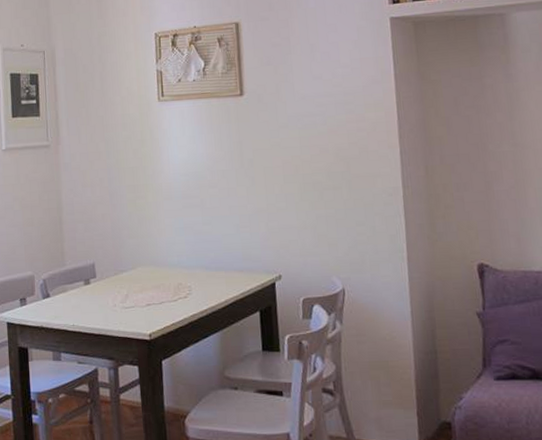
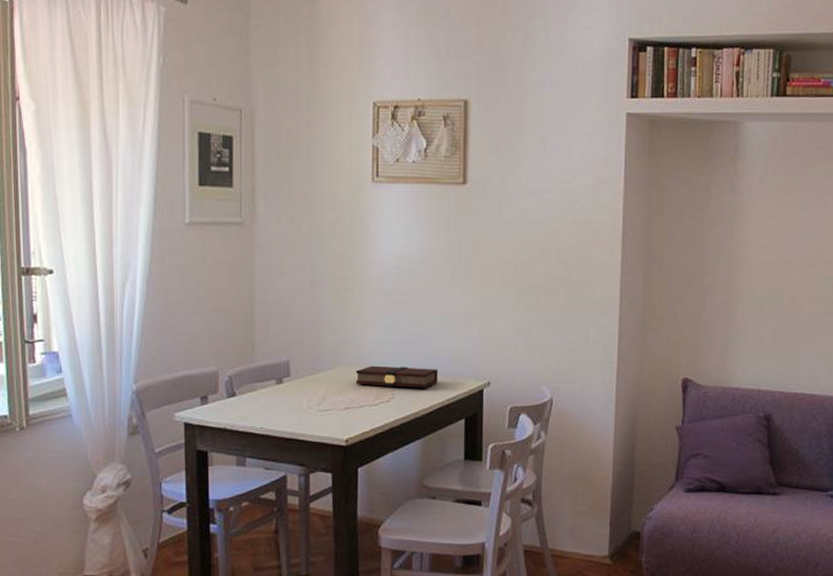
book: none [154,264,231,284] -> present [355,365,438,389]

